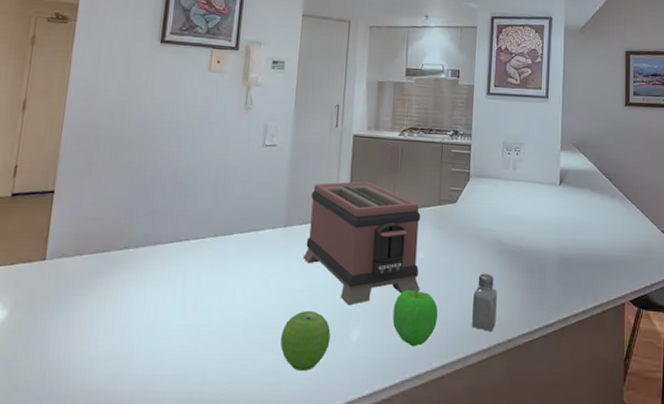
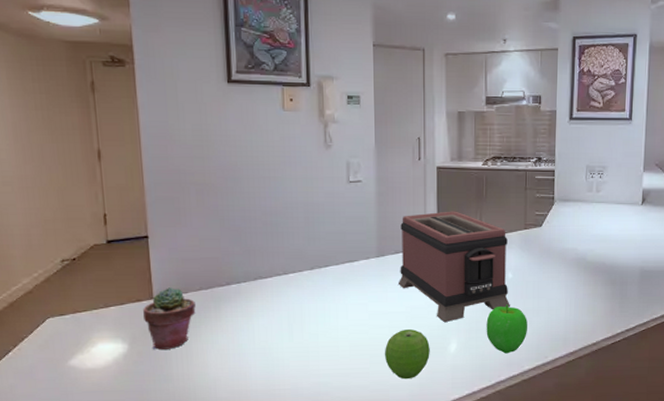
potted succulent: none [31,248,88,319] -> present [143,287,196,350]
saltshaker: present [472,273,497,331] -> none [559,288,582,337]

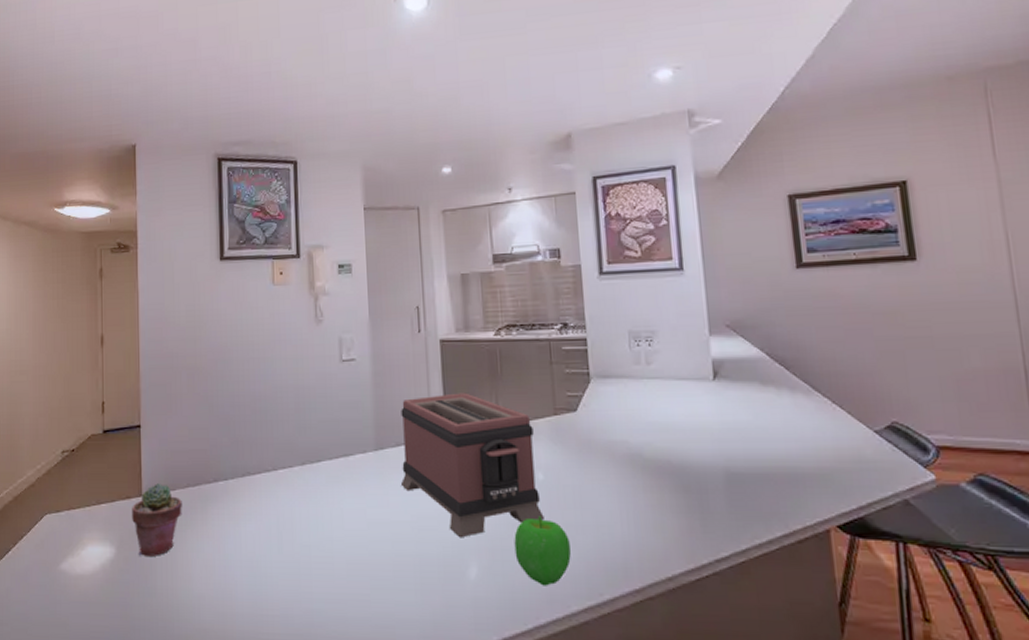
fruit: present [384,329,430,380] -> none [387,545,444,614]

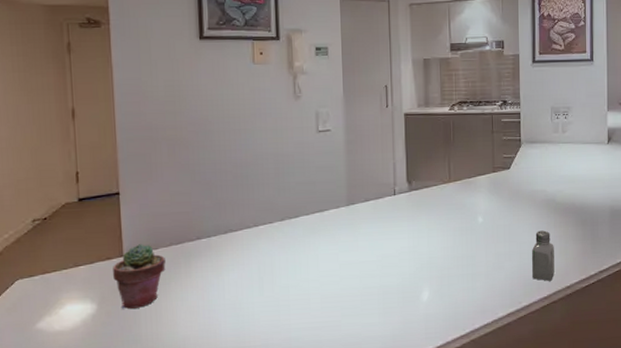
toaster: present [400,392,544,538] -> none [368,156,482,271]
apple: present [514,516,571,586] -> none [458,249,500,301]
saltshaker: none [613,496,648,568] -> present [531,230,554,281]

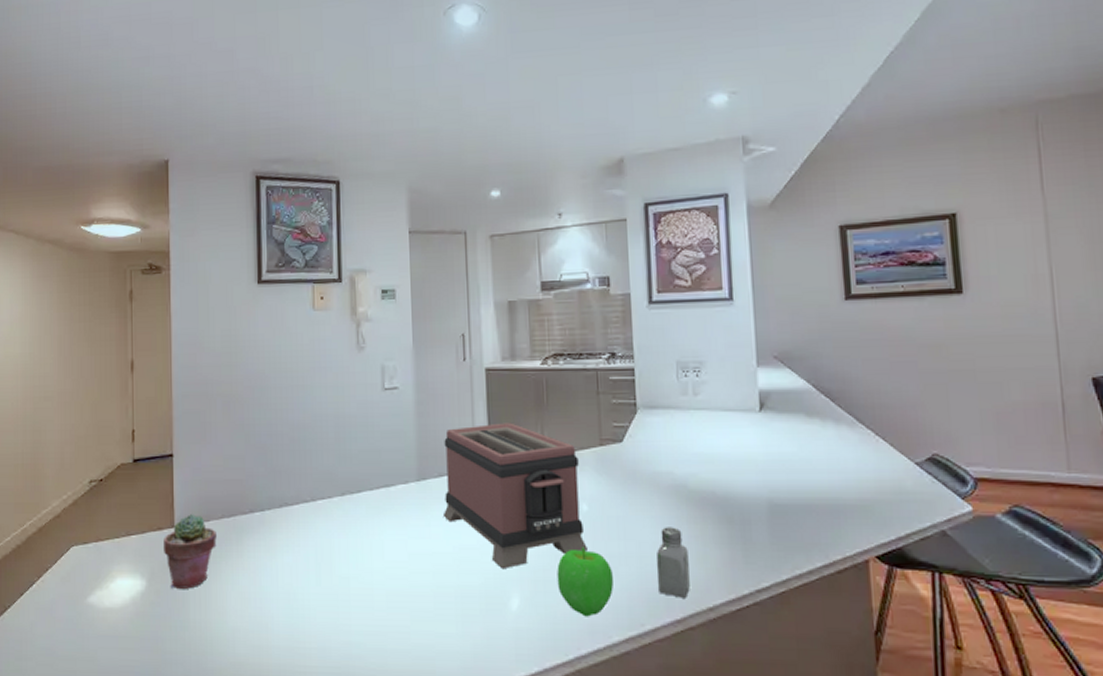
toaster: none [368,156,482,271] -> present [442,422,587,570]
apple: none [458,249,500,301] -> present [557,547,613,617]

